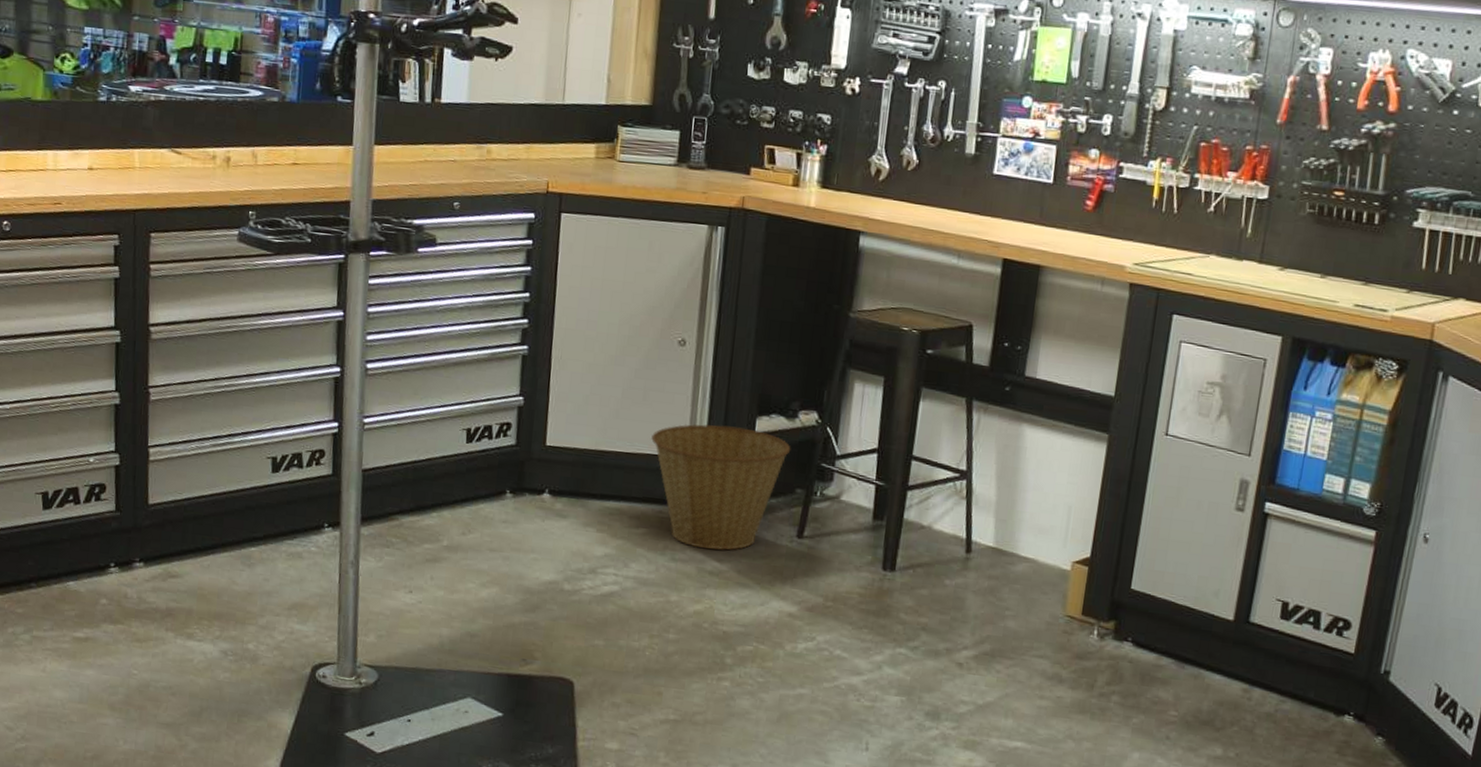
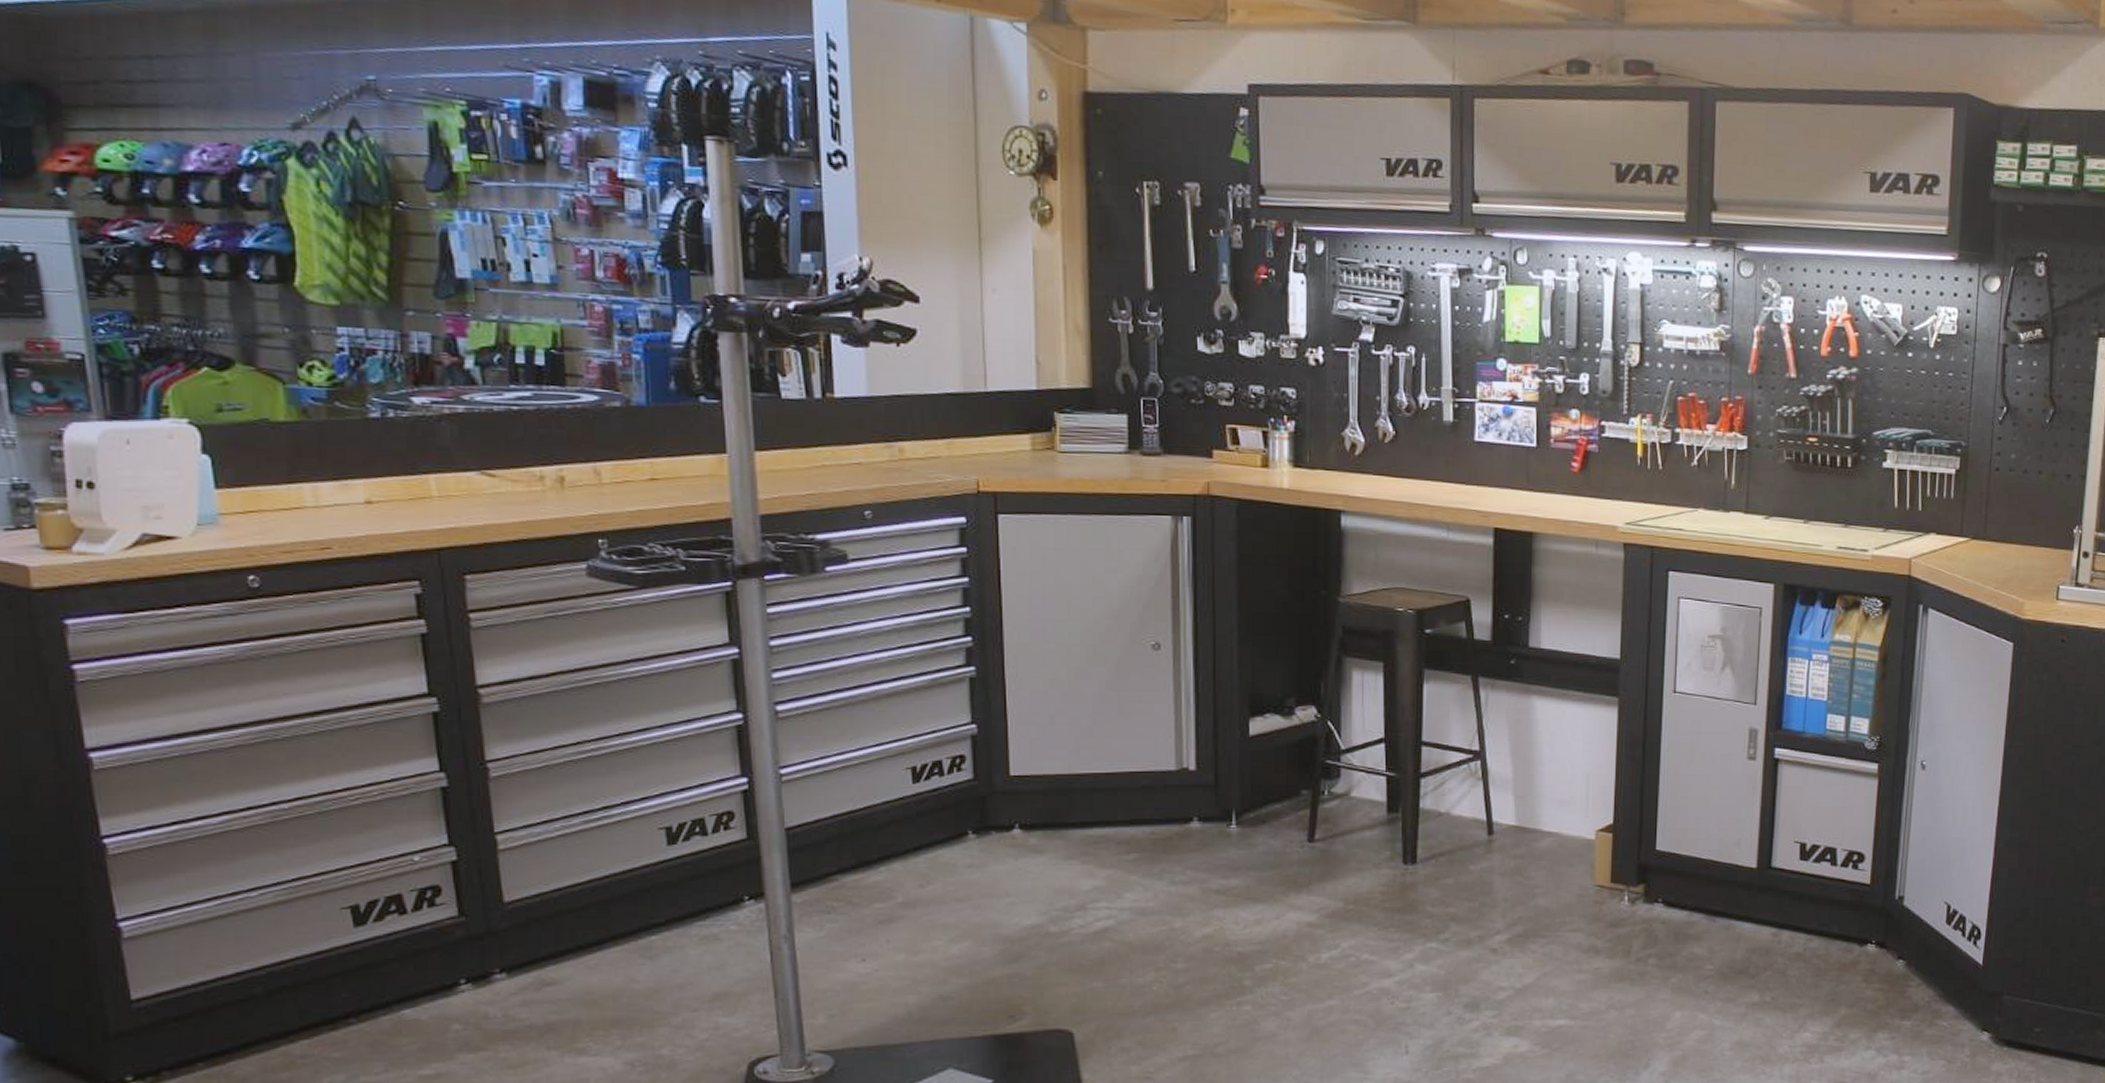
basket: present [651,424,791,550] -> none [1133,731,1291,867]

